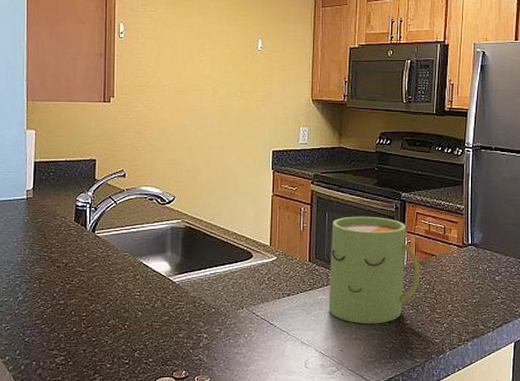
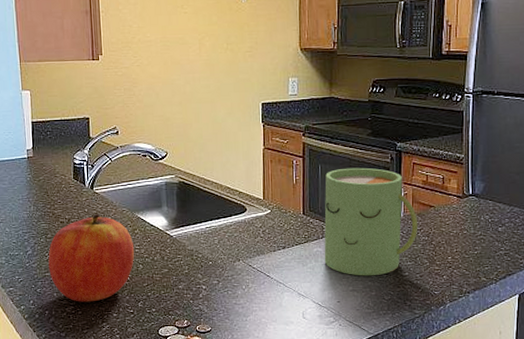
apple: none [40,258,135,352] -> present [48,214,135,302]

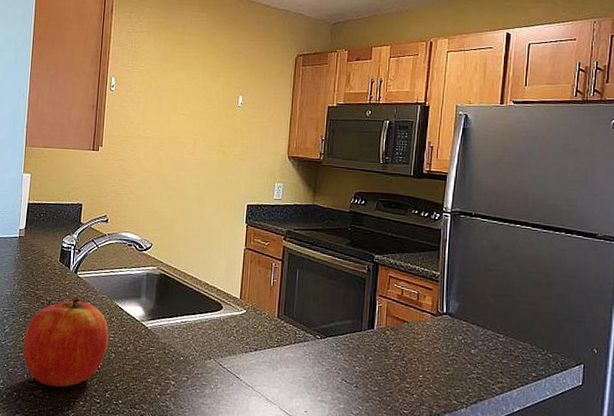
mug: present [324,167,417,276] -> none [294,275,390,388]

